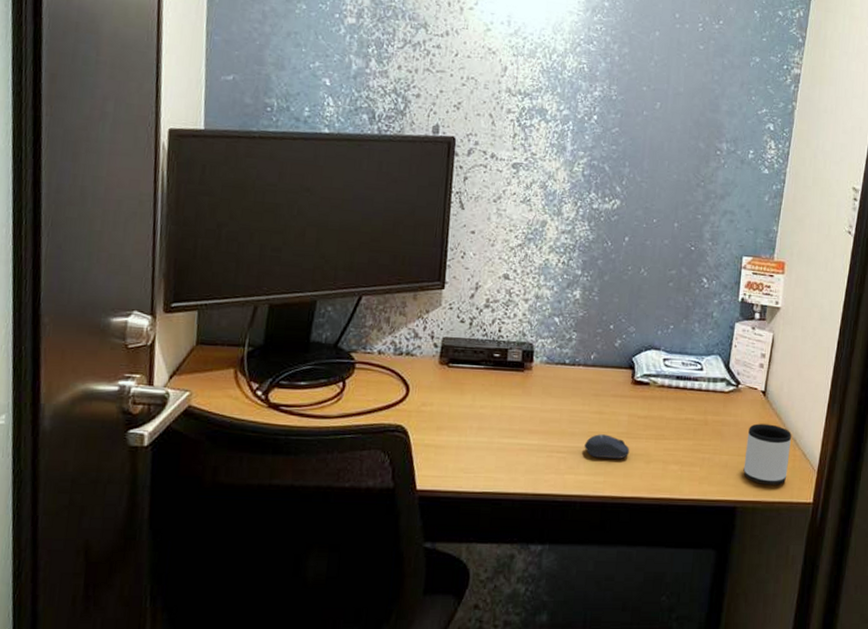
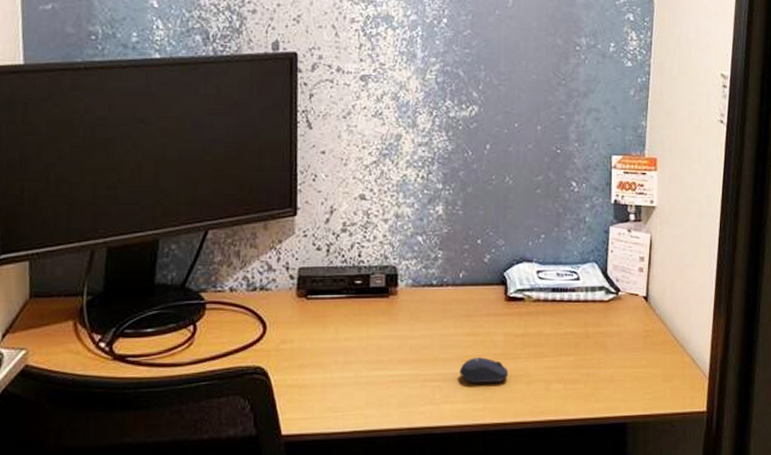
mug: present [743,423,791,486] -> none [631,331,678,397]

